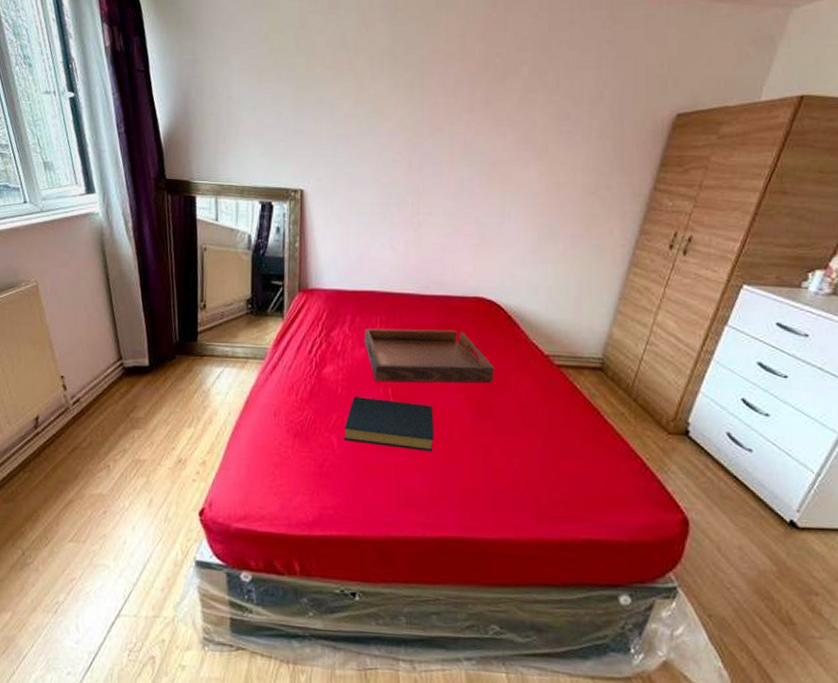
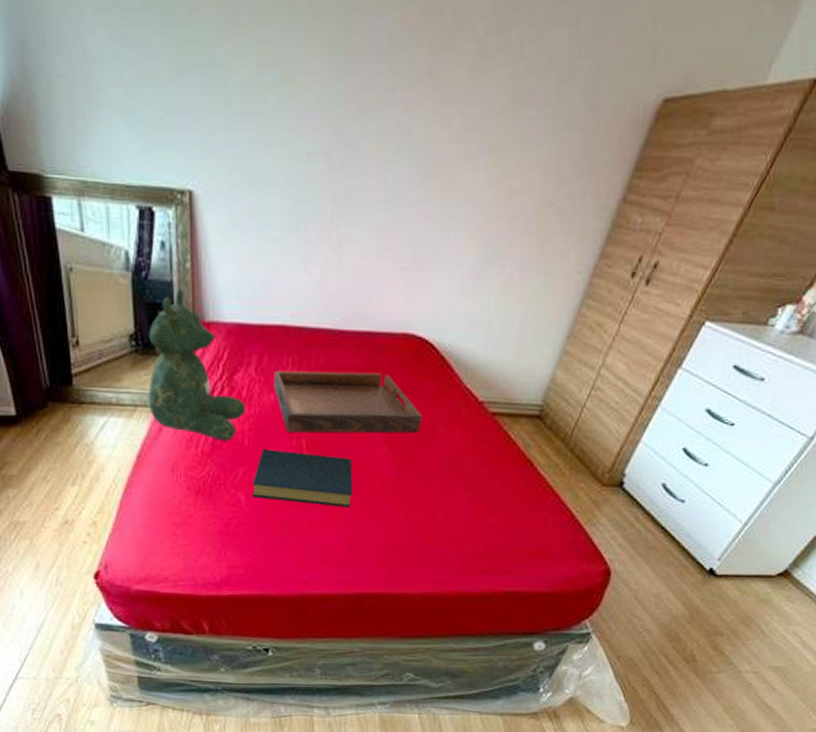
teddy bear: none [258,263,341,389] -> present [148,288,246,441]

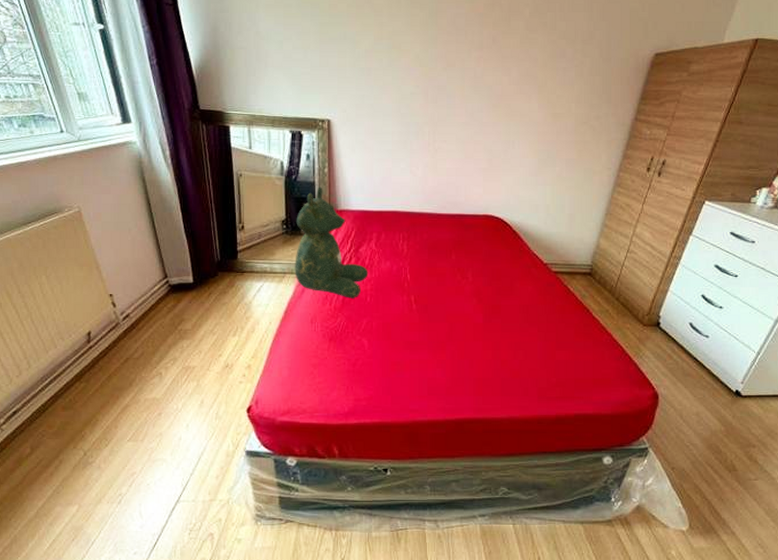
hardback book: present [252,449,353,508] -> none [373,304,452,349]
serving tray: present [274,370,423,433] -> none [389,244,502,291]

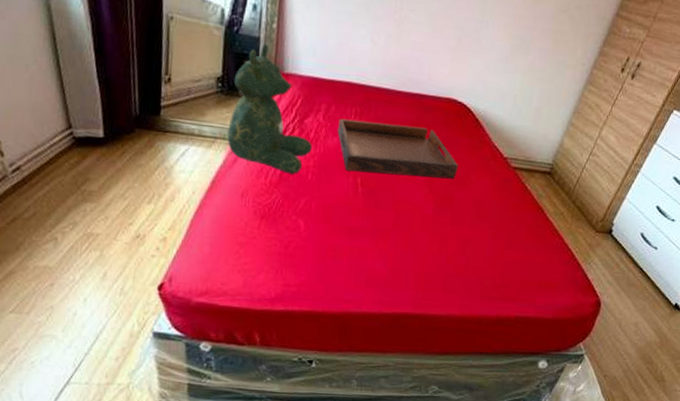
serving tray: none [389,244,502,291] -> present [337,118,459,179]

